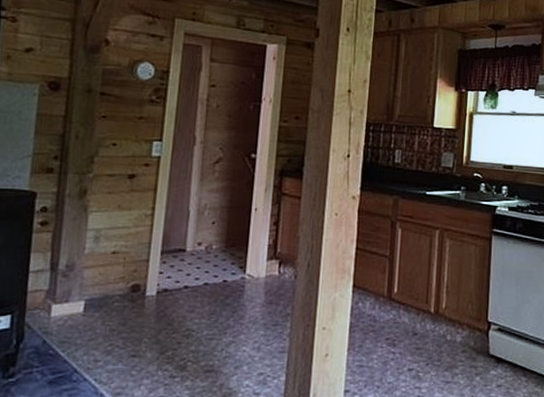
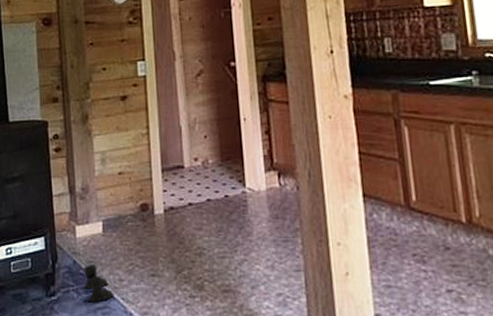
boots: none [51,345,86,384] -> present [83,265,115,303]

